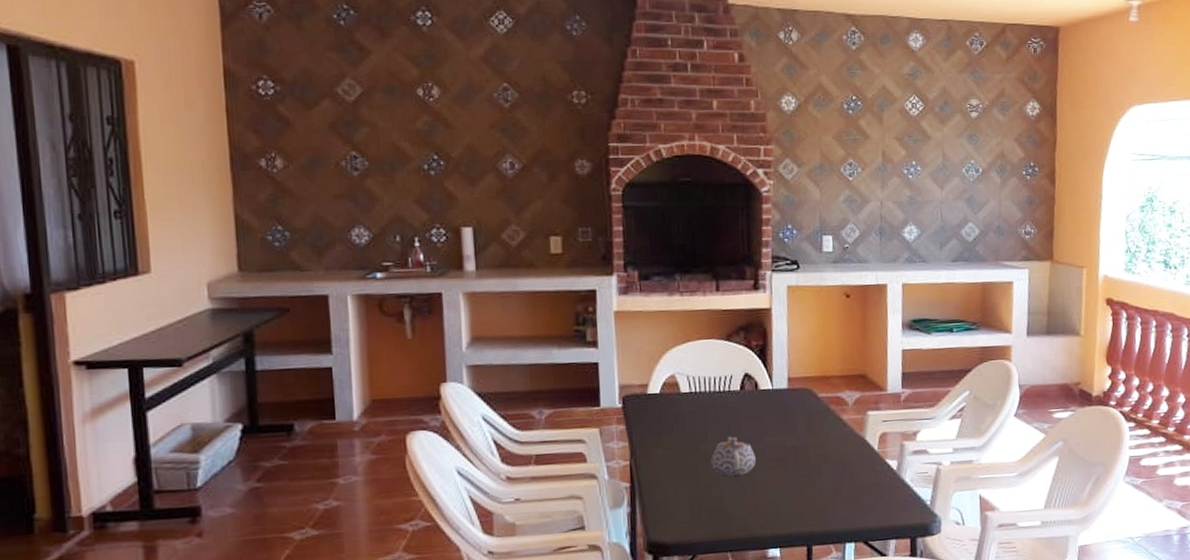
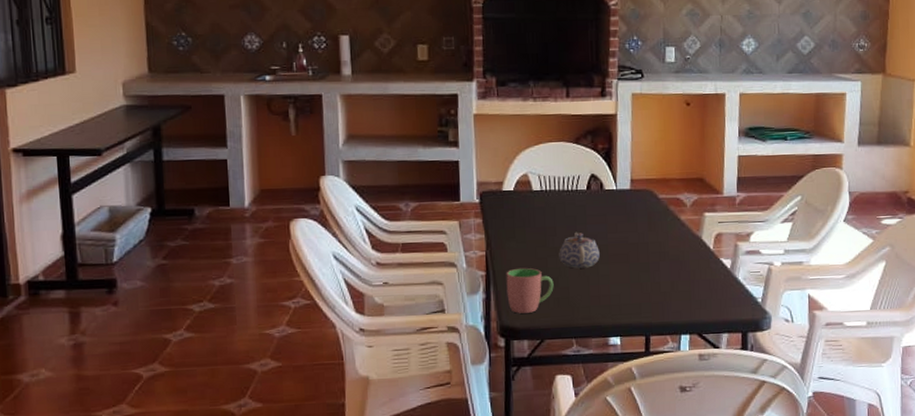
cup: none [652,477,706,527] -> present [506,267,554,314]

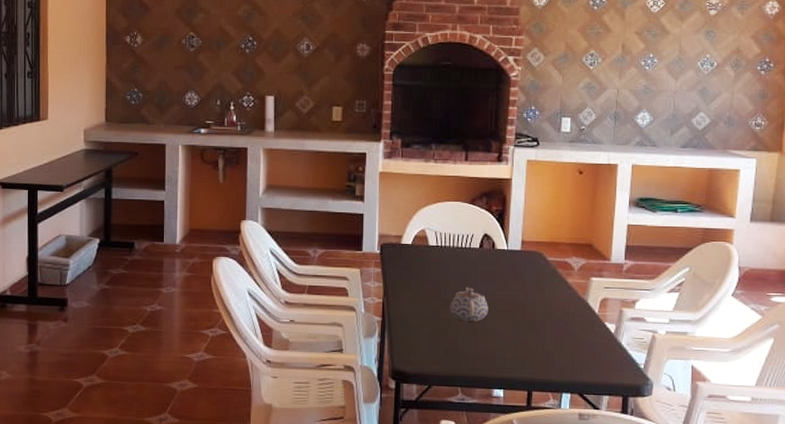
cup: present [506,267,554,314] -> none [400,316,444,359]

